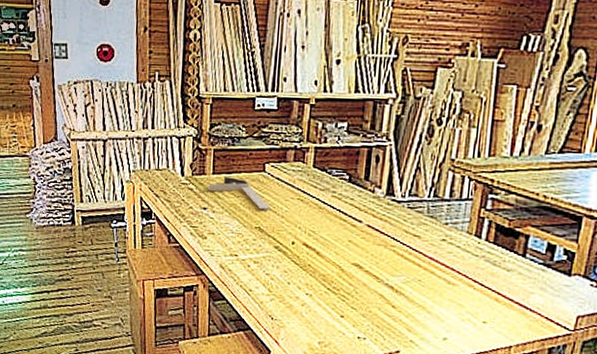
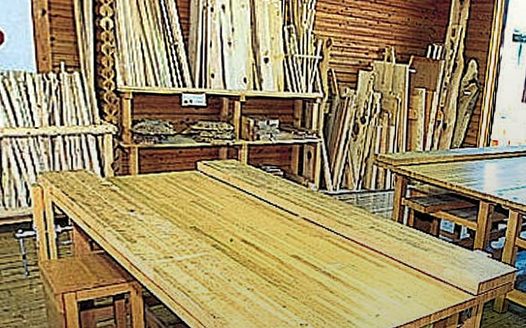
combination square: present [207,175,271,210] -> none [133,175,205,209]

